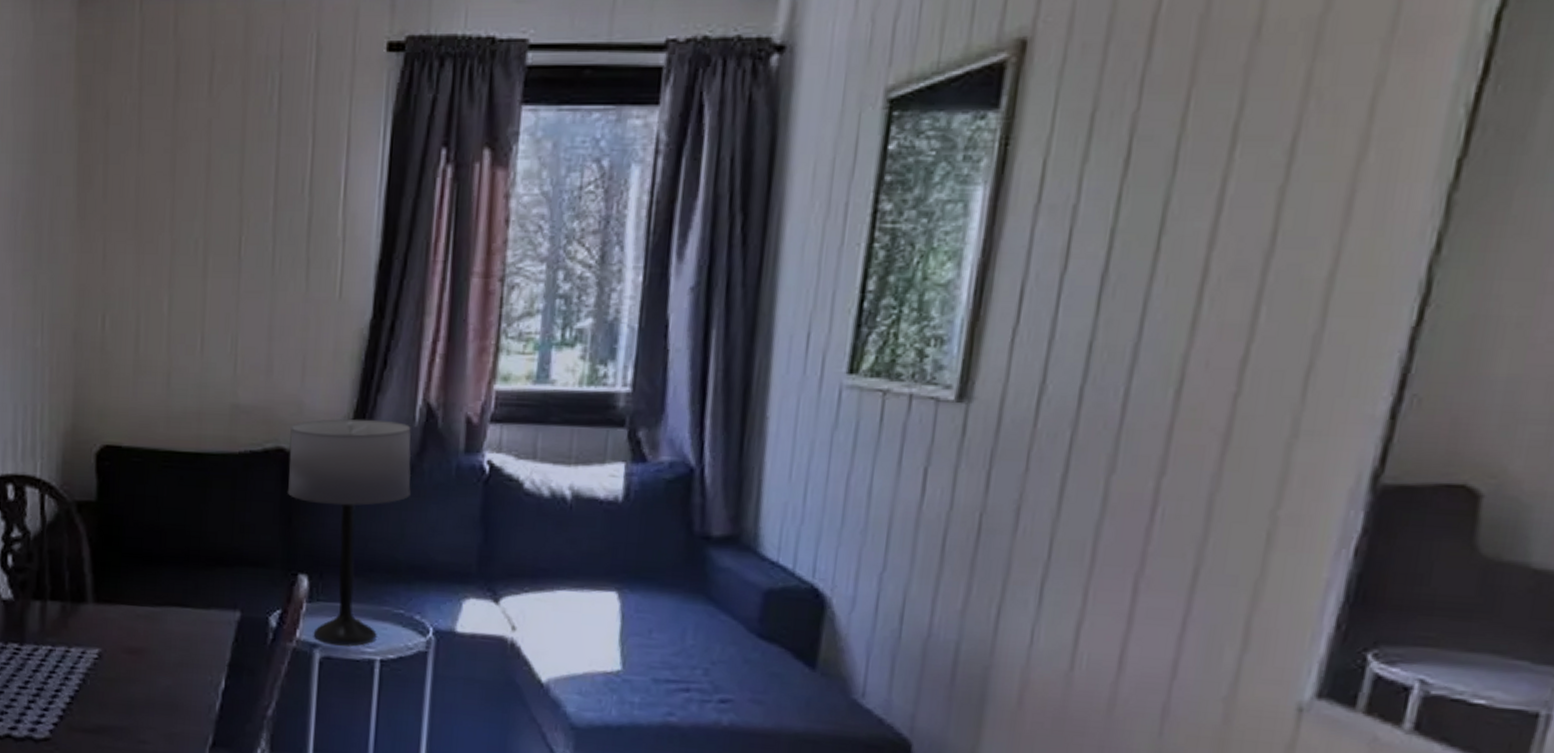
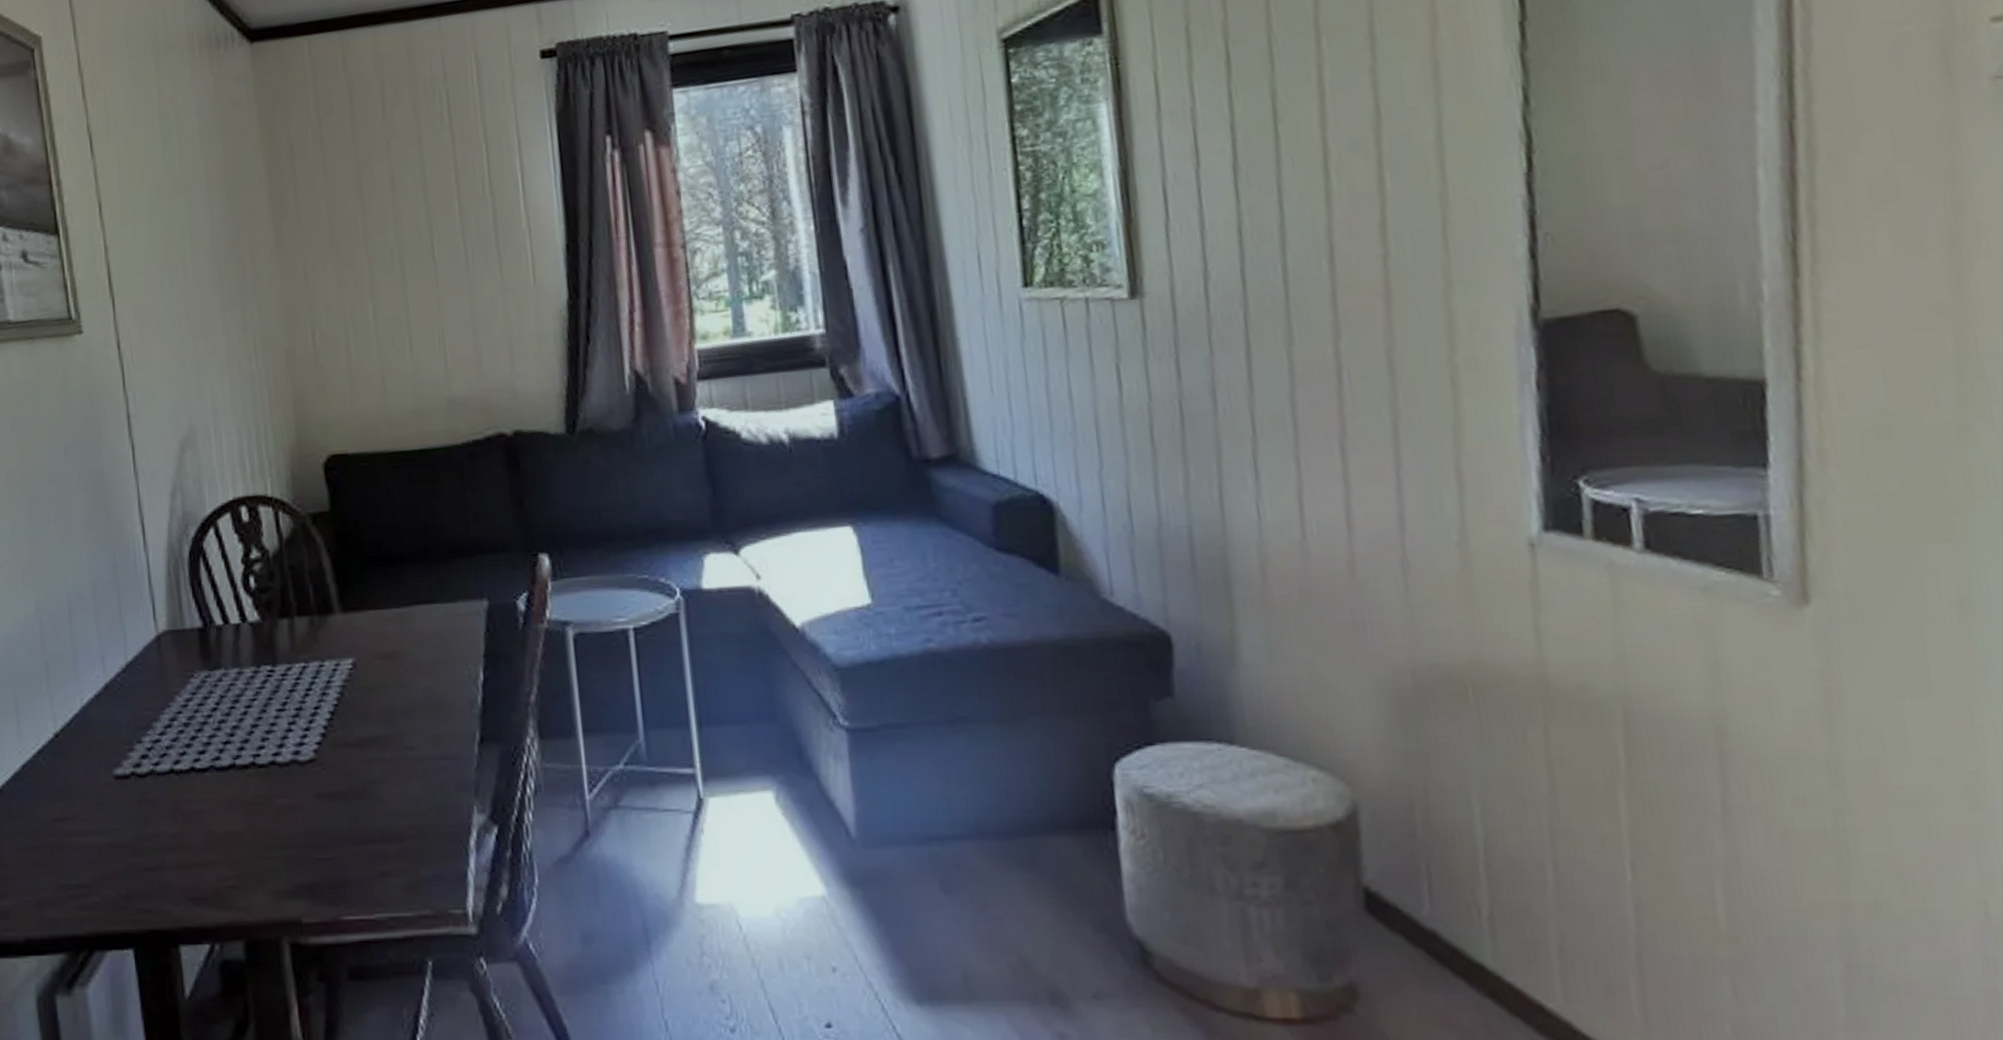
table lamp: present [288,419,412,645] -> none [508,392,634,619]

